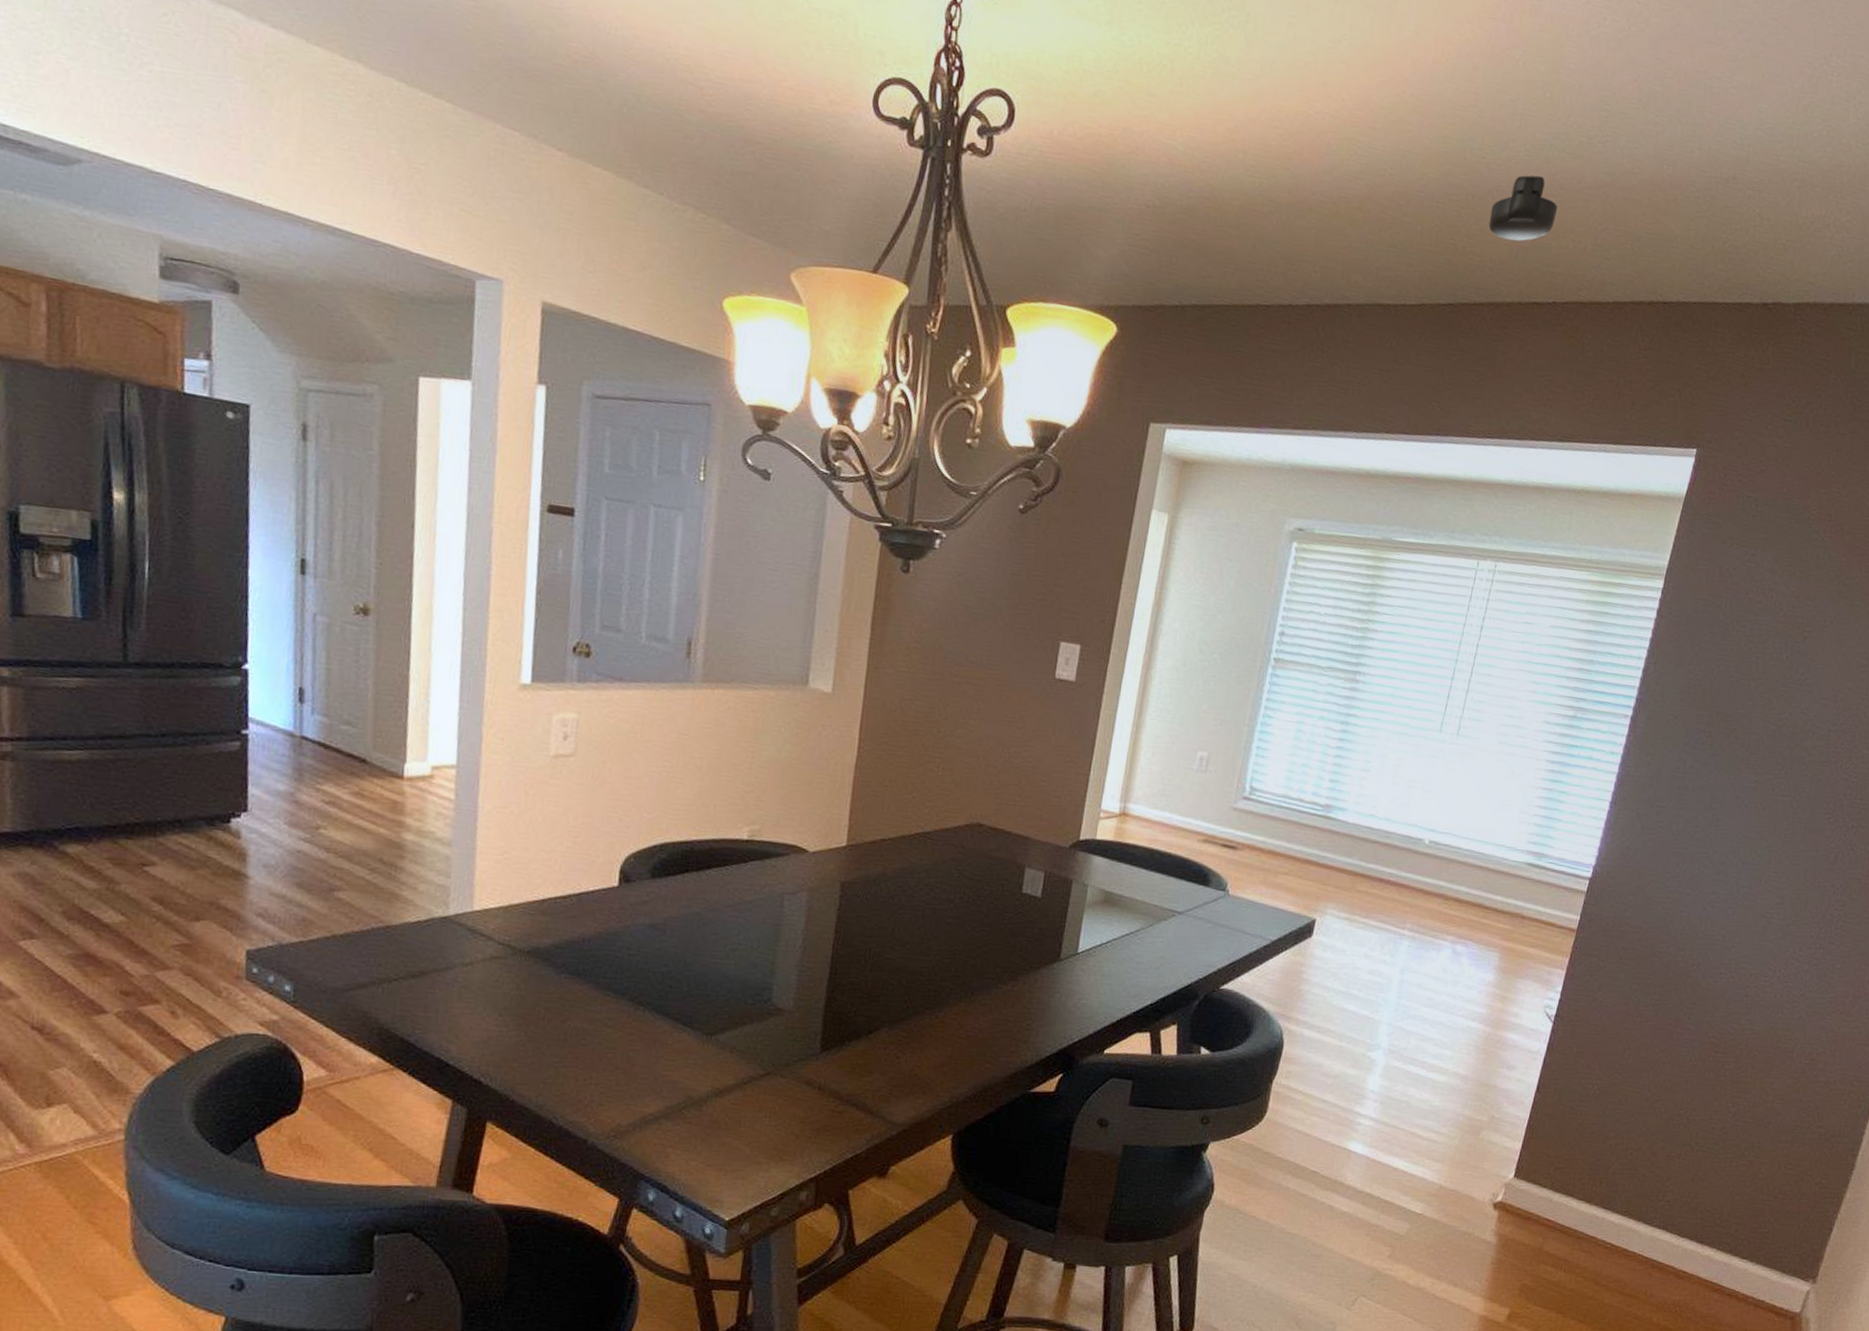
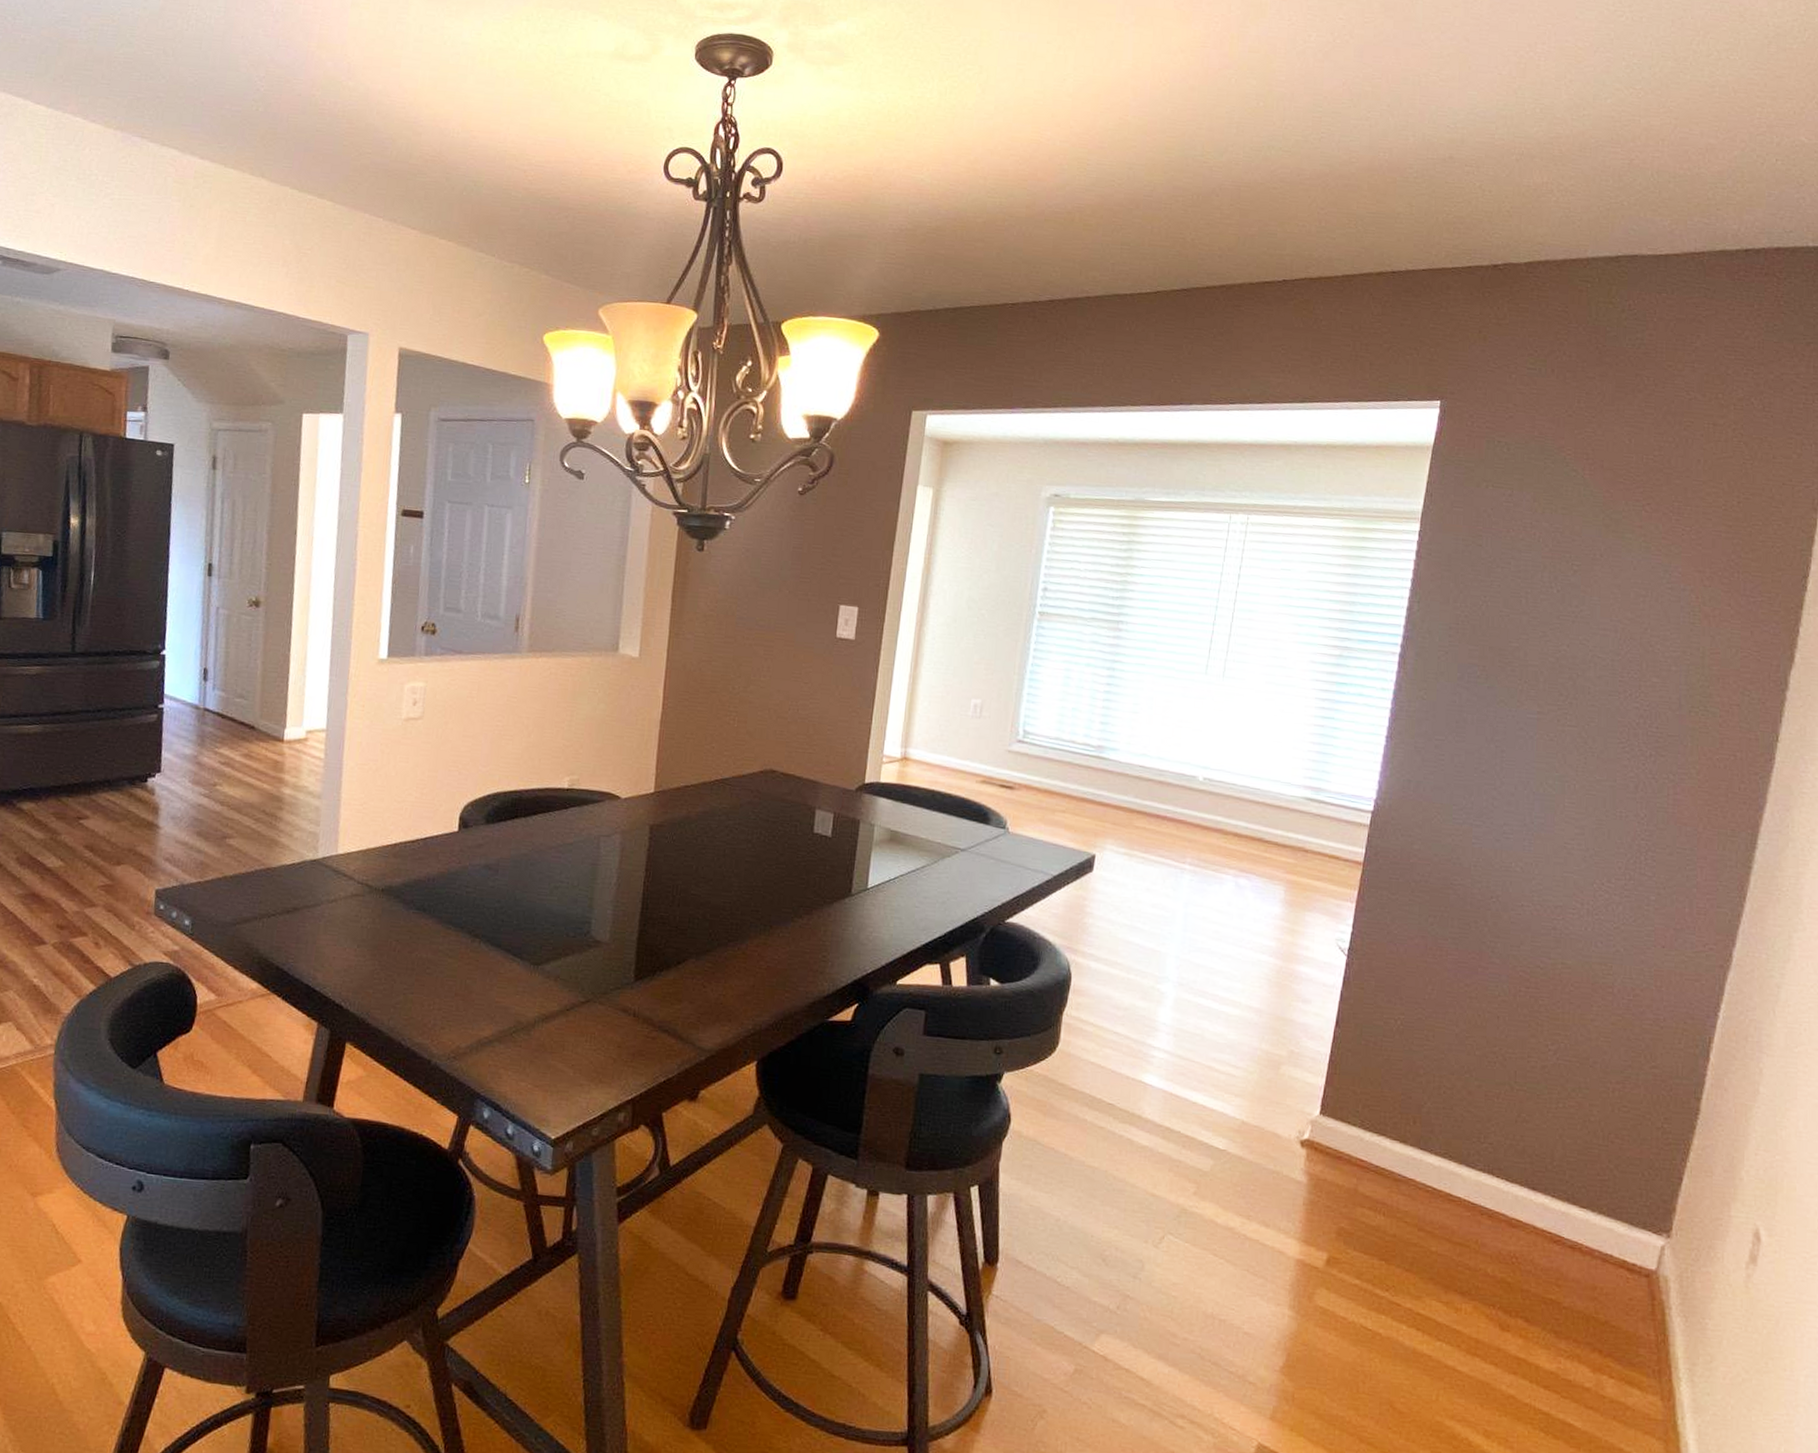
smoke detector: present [1488,175,1558,242] -> none [1215,173,1280,231]

